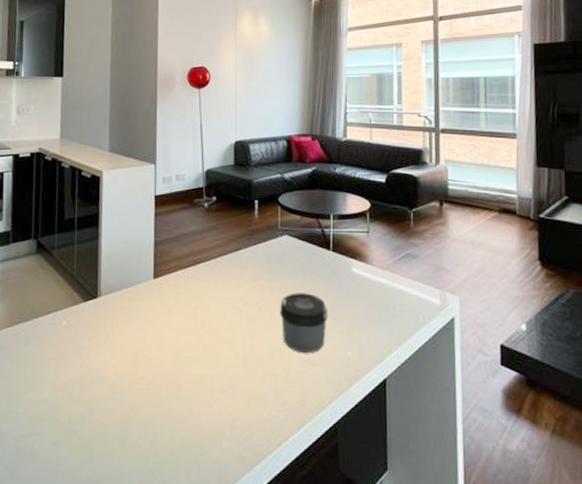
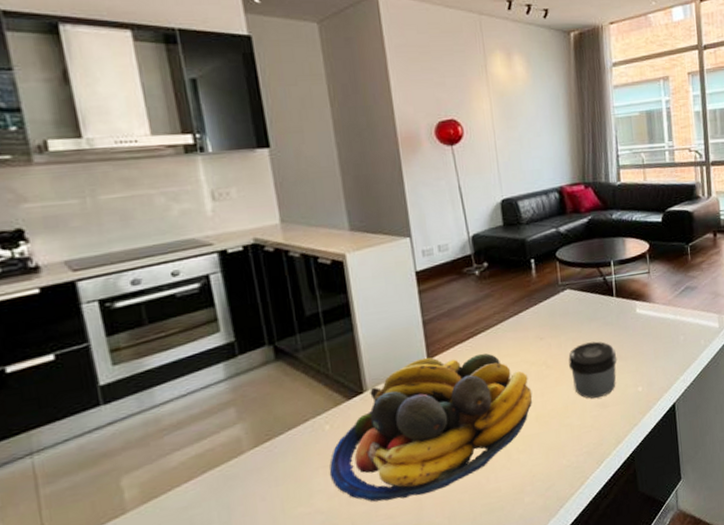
fruit bowl: none [59,277,242,411] -> present [329,353,533,502]

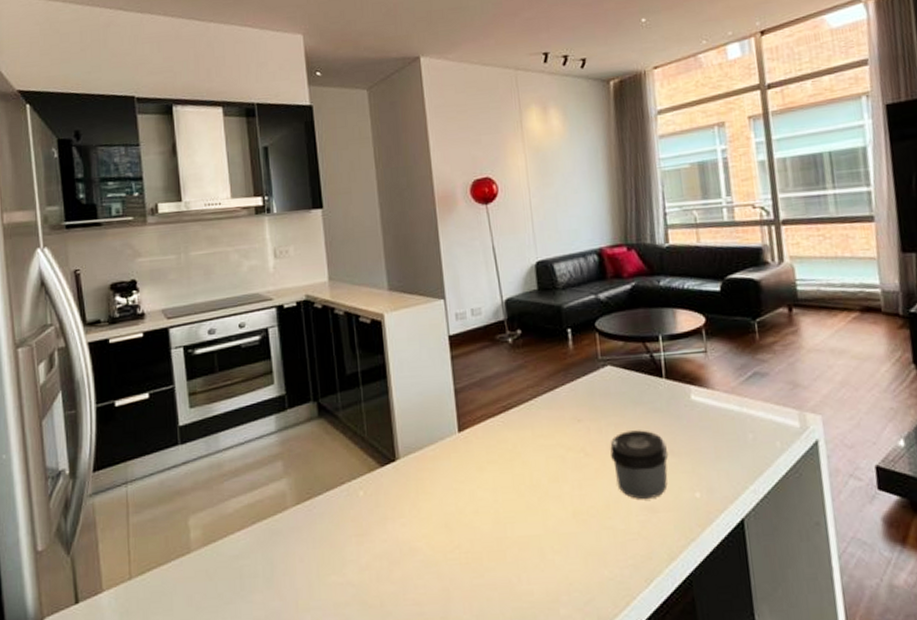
fruit bowl: present [329,353,533,502] -> none [361,430,569,585]

